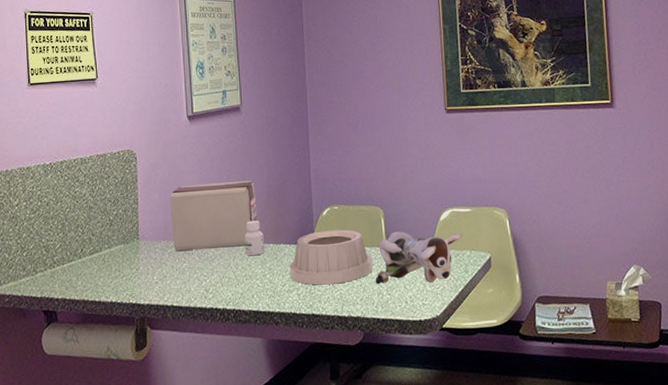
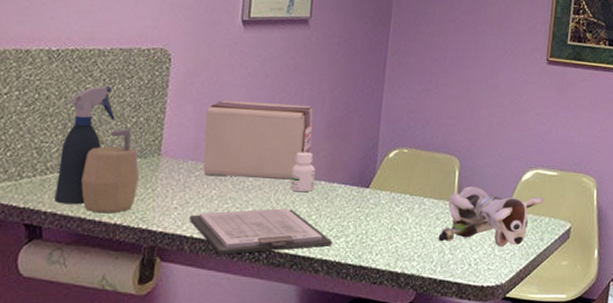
spray bottle: none [62,188,100,290] -> present [54,86,115,205]
soap dispenser: none [81,221,125,295] -> present [81,128,140,213]
clipboard: none [168,271,286,318] -> present [189,208,332,255]
pet bowl: present [289,229,373,286] -> none [340,174,439,236]

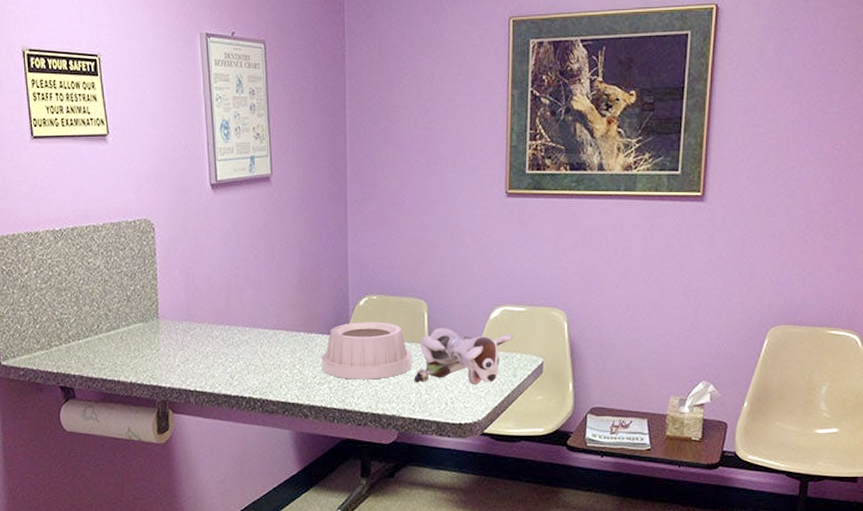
spray bottle: present [54,86,115,205] -> none [75,259,117,368]
soap dispenser: present [81,128,140,213] -> none [98,296,145,374]
clipboard: present [189,208,332,255] -> none [191,360,317,405]
box: present [203,100,314,180] -> none [192,261,287,333]
pill bottle: present [290,152,316,193] -> none [273,306,295,344]
pet bowl: none [340,174,439,236] -> present [321,322,412,380]

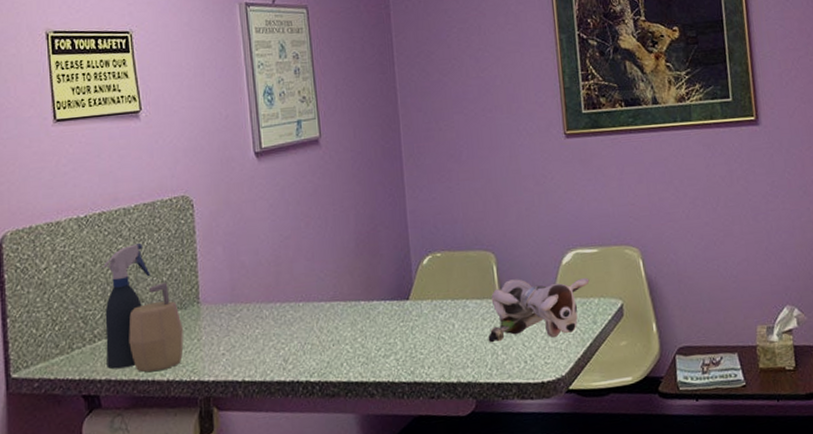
spray bottle: none [75,259,117,368] -> present [102,243,150,369]
soap dispenser: none [98,296,145,374] -> present [128,282,184,373]
pet bowl: present [321,322,412,380] -> none [385,280,485,348]

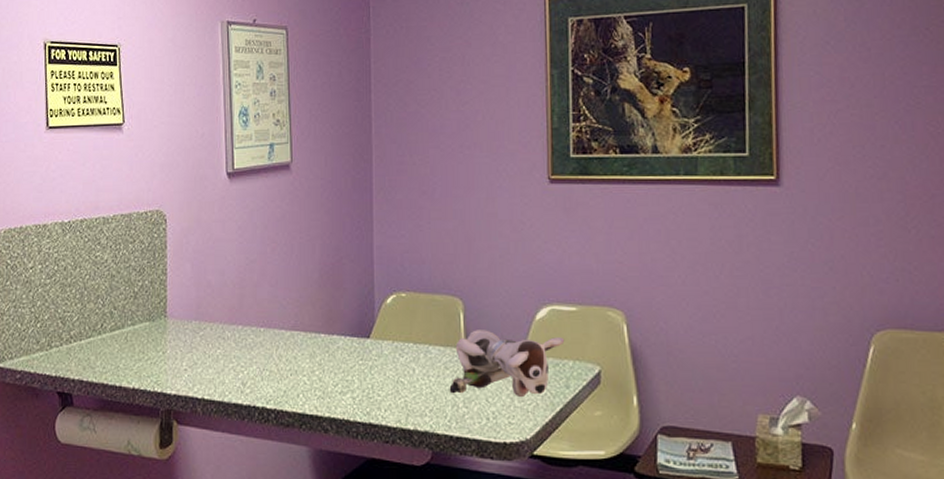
spray bottle: present [102,243,150,369] -> none [80,253,124,371]
soap dispenser: present [128,282,184,373] -> none [101,293,150,378]

